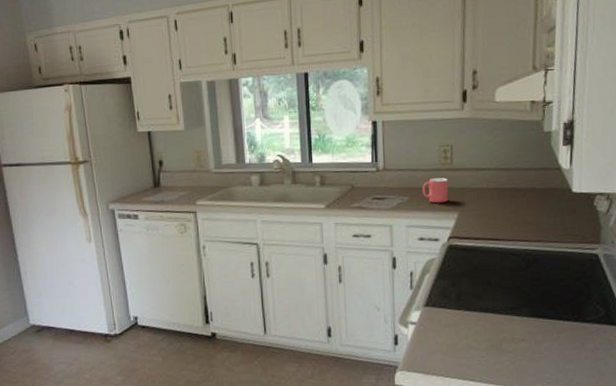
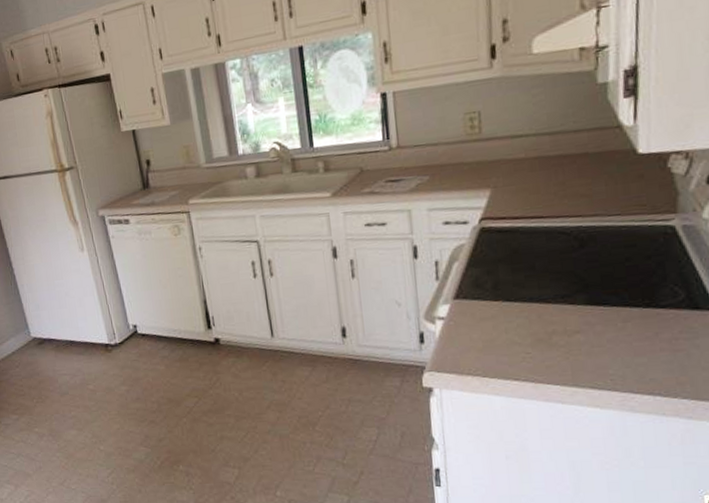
mug: present [422,178,449,203] -> none [444,150,478,181]

